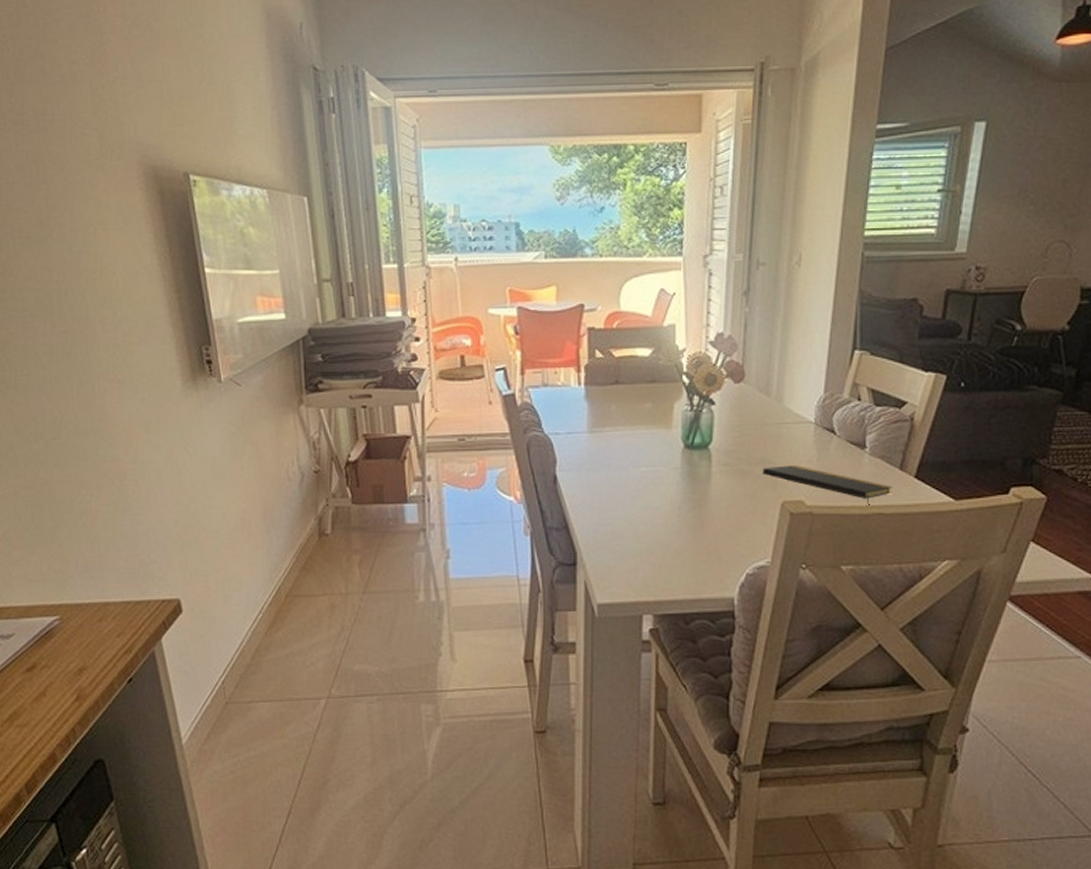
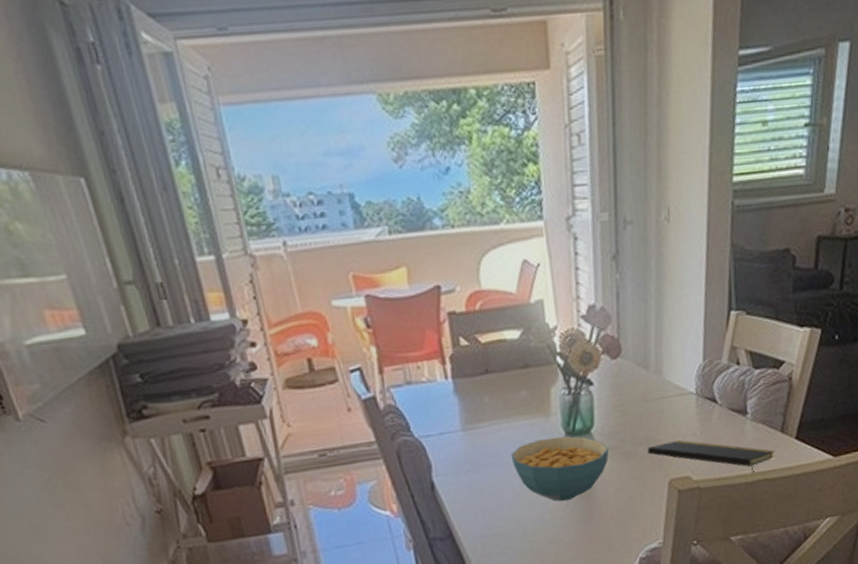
cereal bowl: none [630,448,725,508] -> present [510,436,609,502]

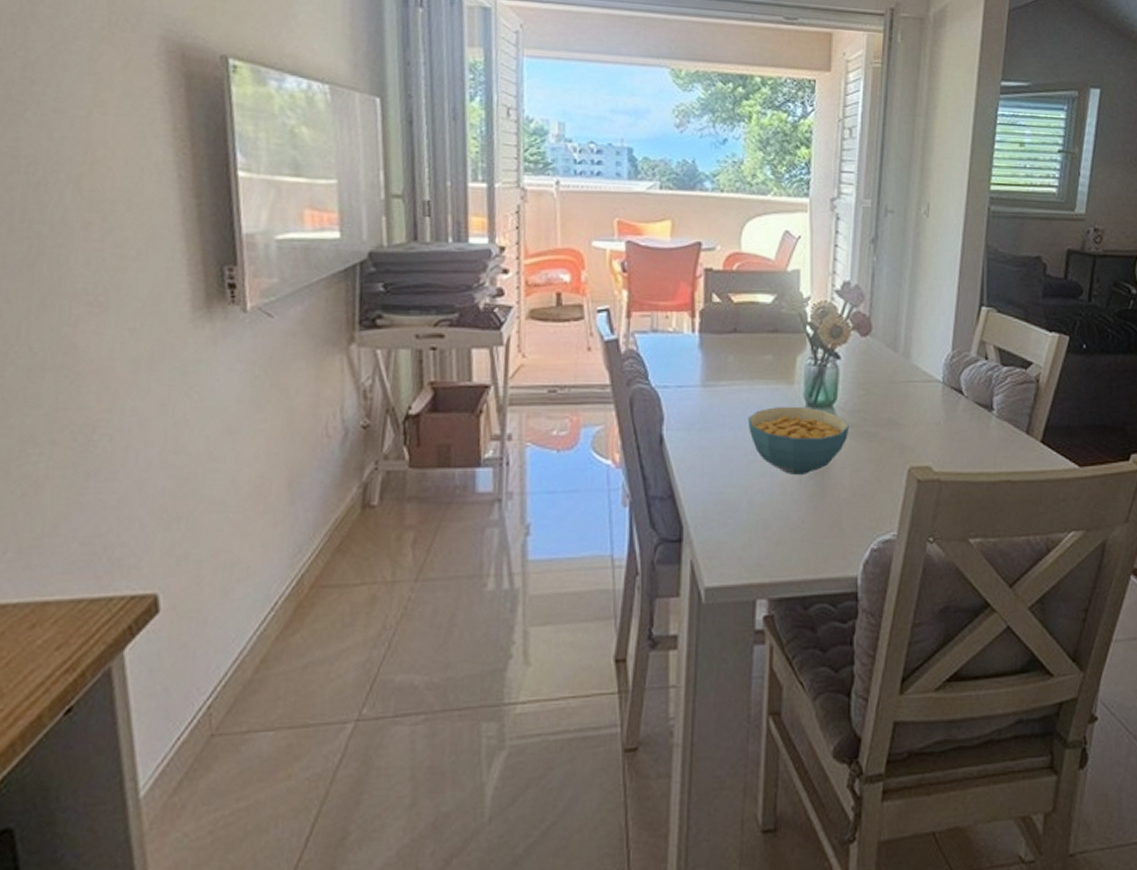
notepad: present [647,440,775,474] -> none [889,427,1019,473]

